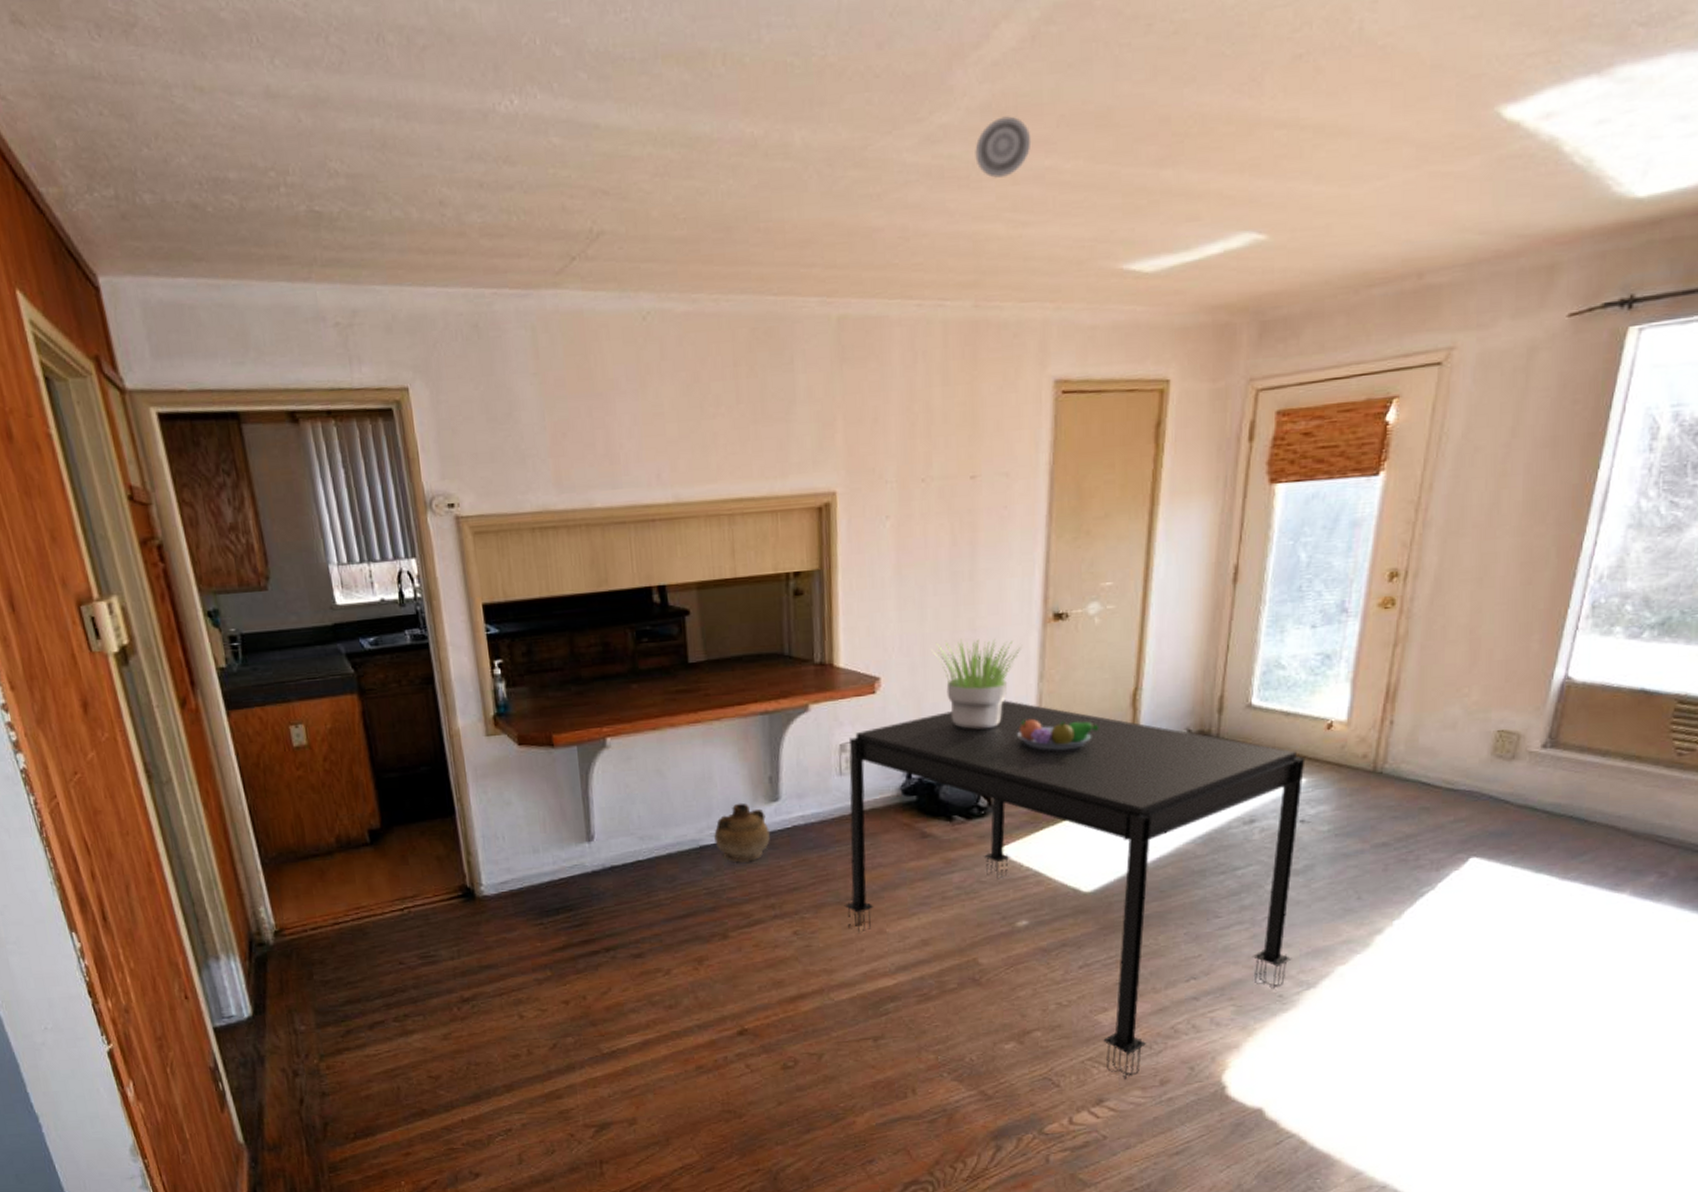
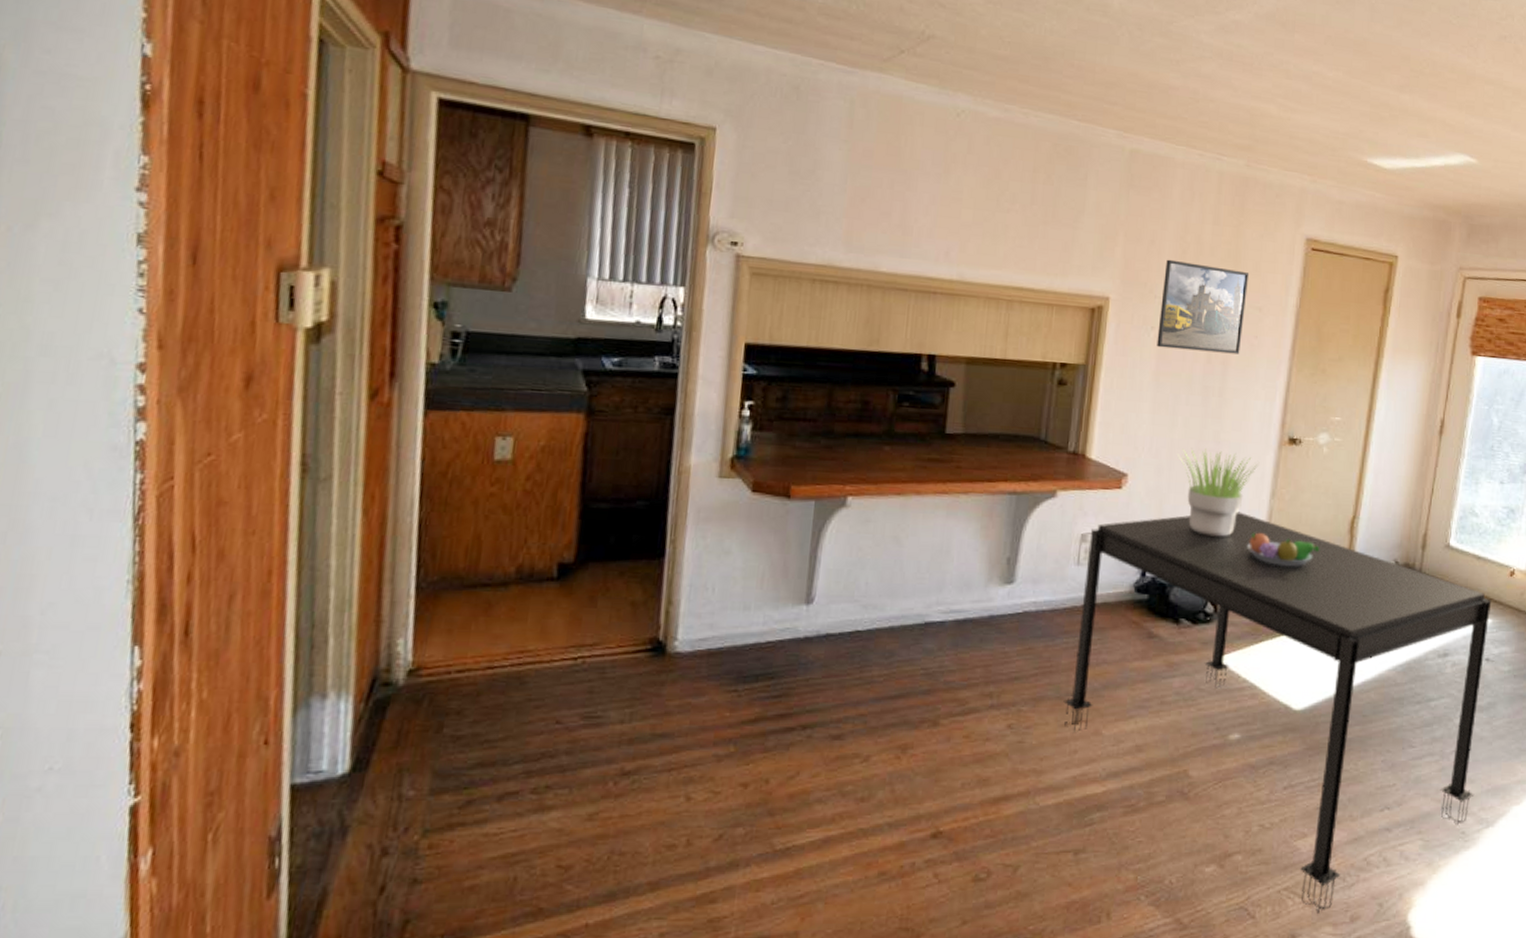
ceramic jug: present [714,802,770,863] -> none [941,581,999,645]
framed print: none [893,434,991,538] -> present [1157,259,1250,355]
smoke detector: present [975,116,1032,178] -> none [1259,26,1304,71]

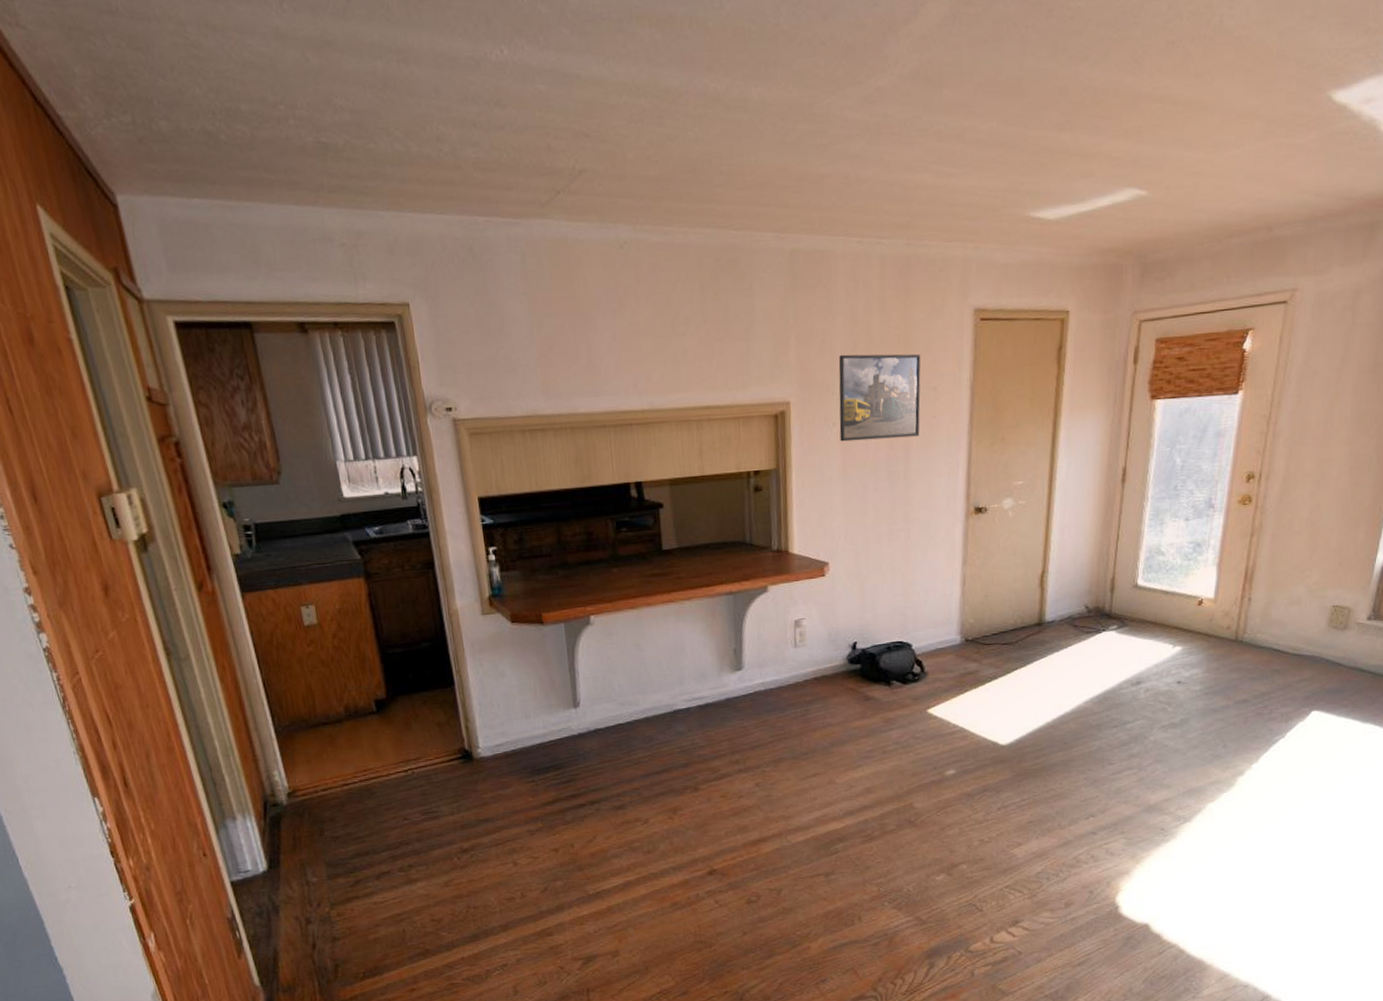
dining table: present [1063,511,1492,913] -> none [799,581,1181,903]
potted plant: present [1178,448,1258,537] -> none [872,529,948,607]
fruit bowl: present [1247,533,1320,567] -> none [945,598,1013,624]

